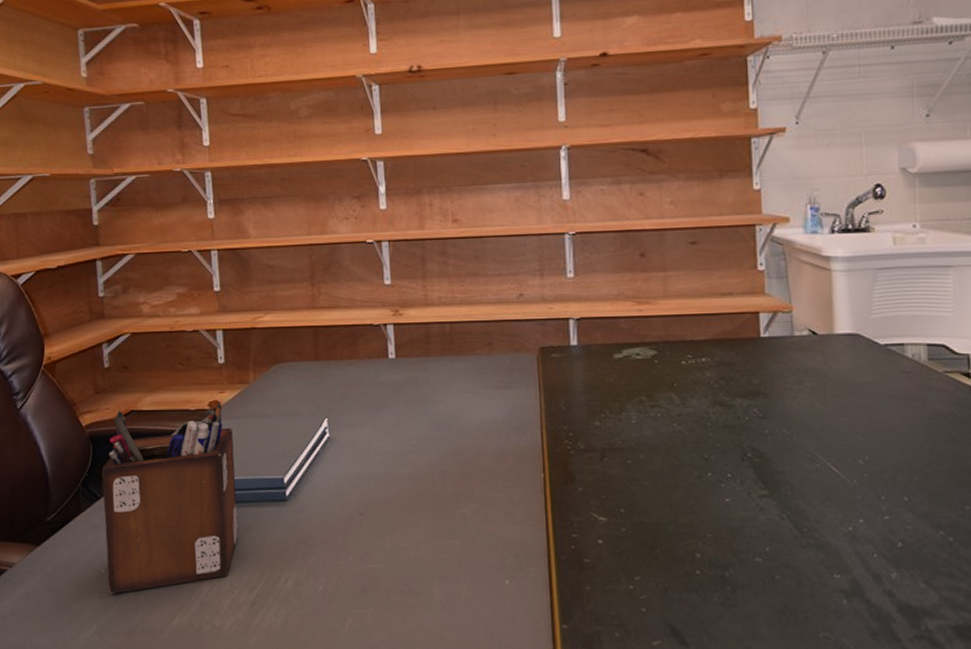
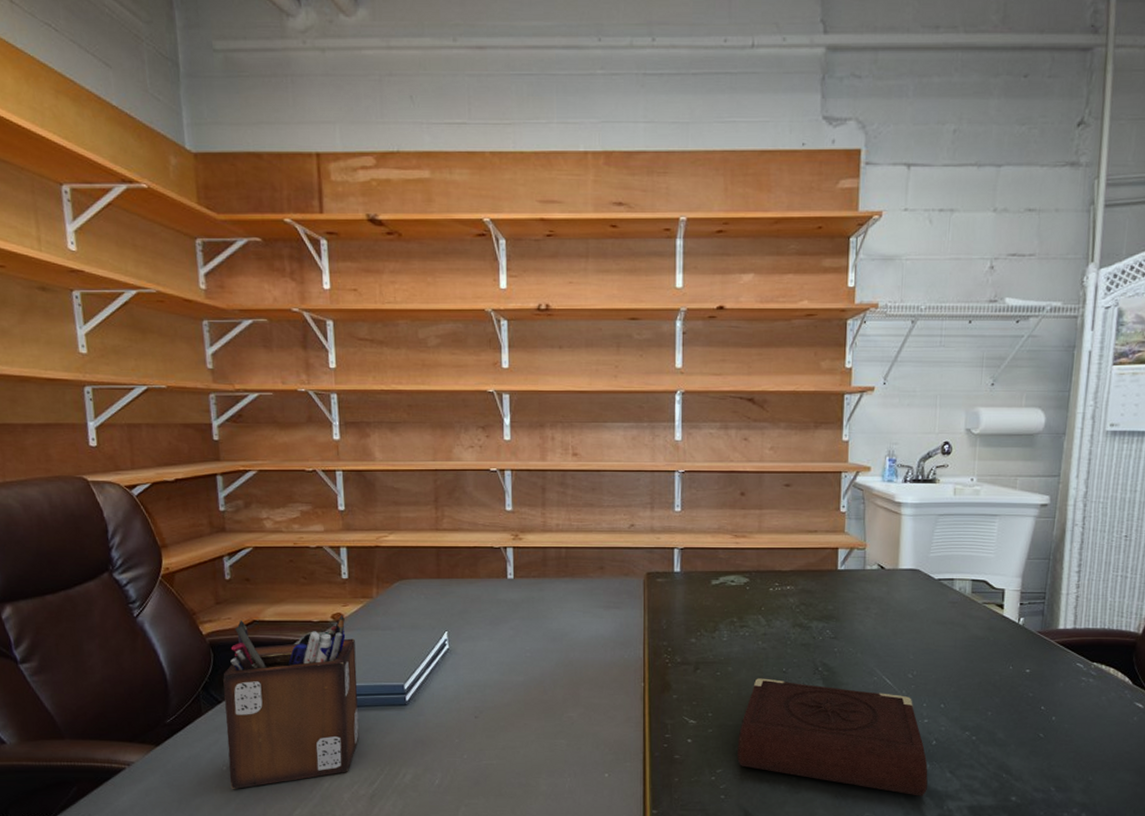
book: none [657,467,897,612] -> present [737,678,928,796]

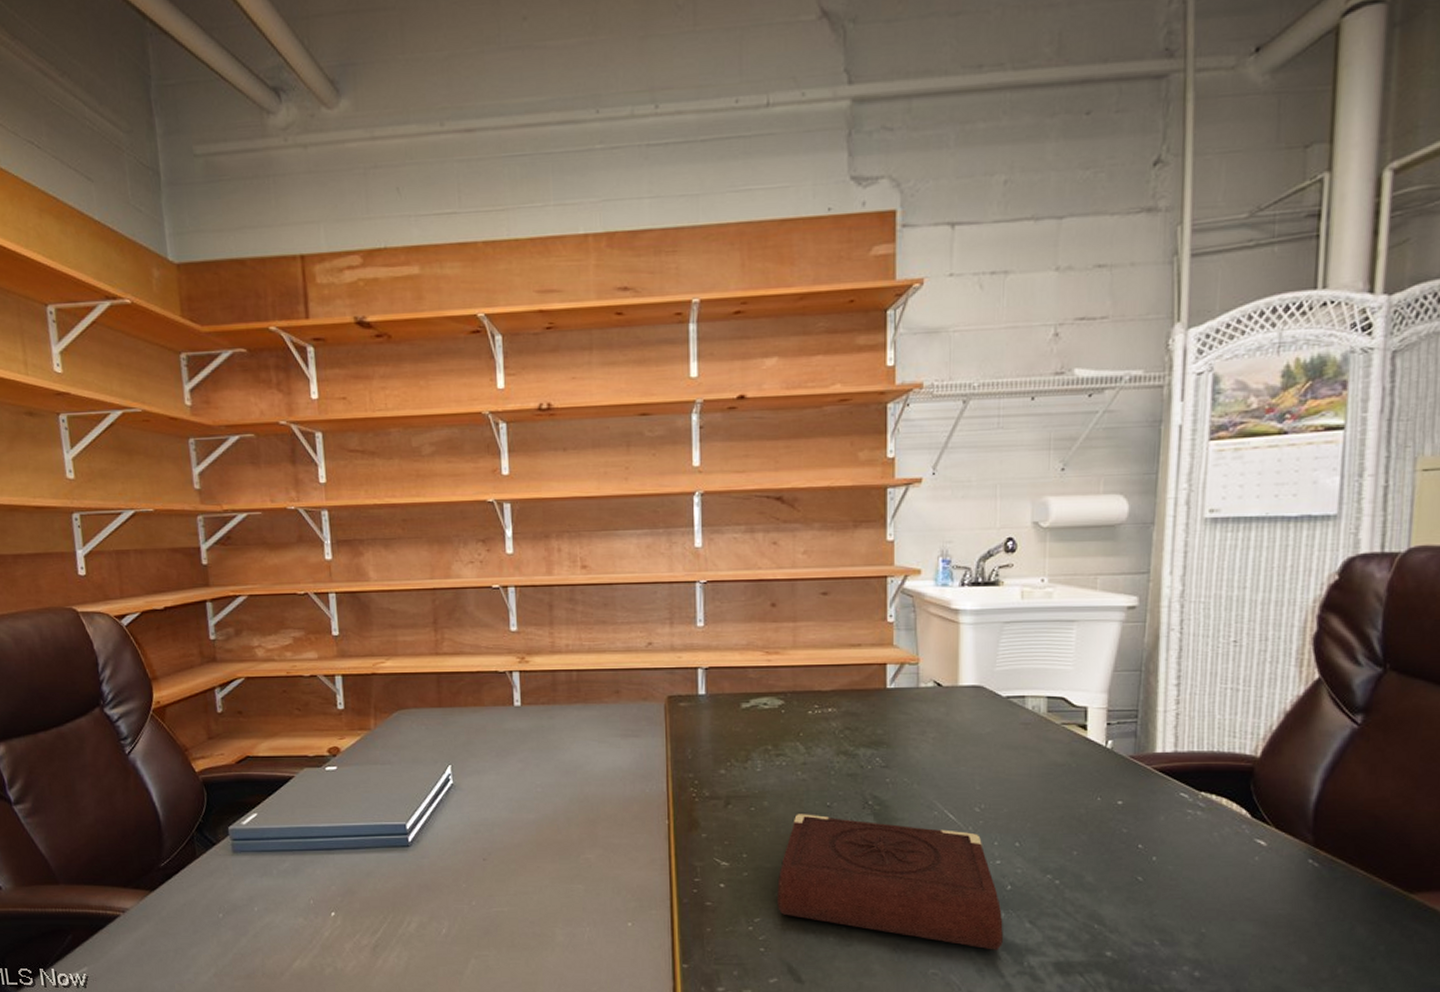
desk organizer: present [223,615,359,789] -> none [217,749,360,938]

